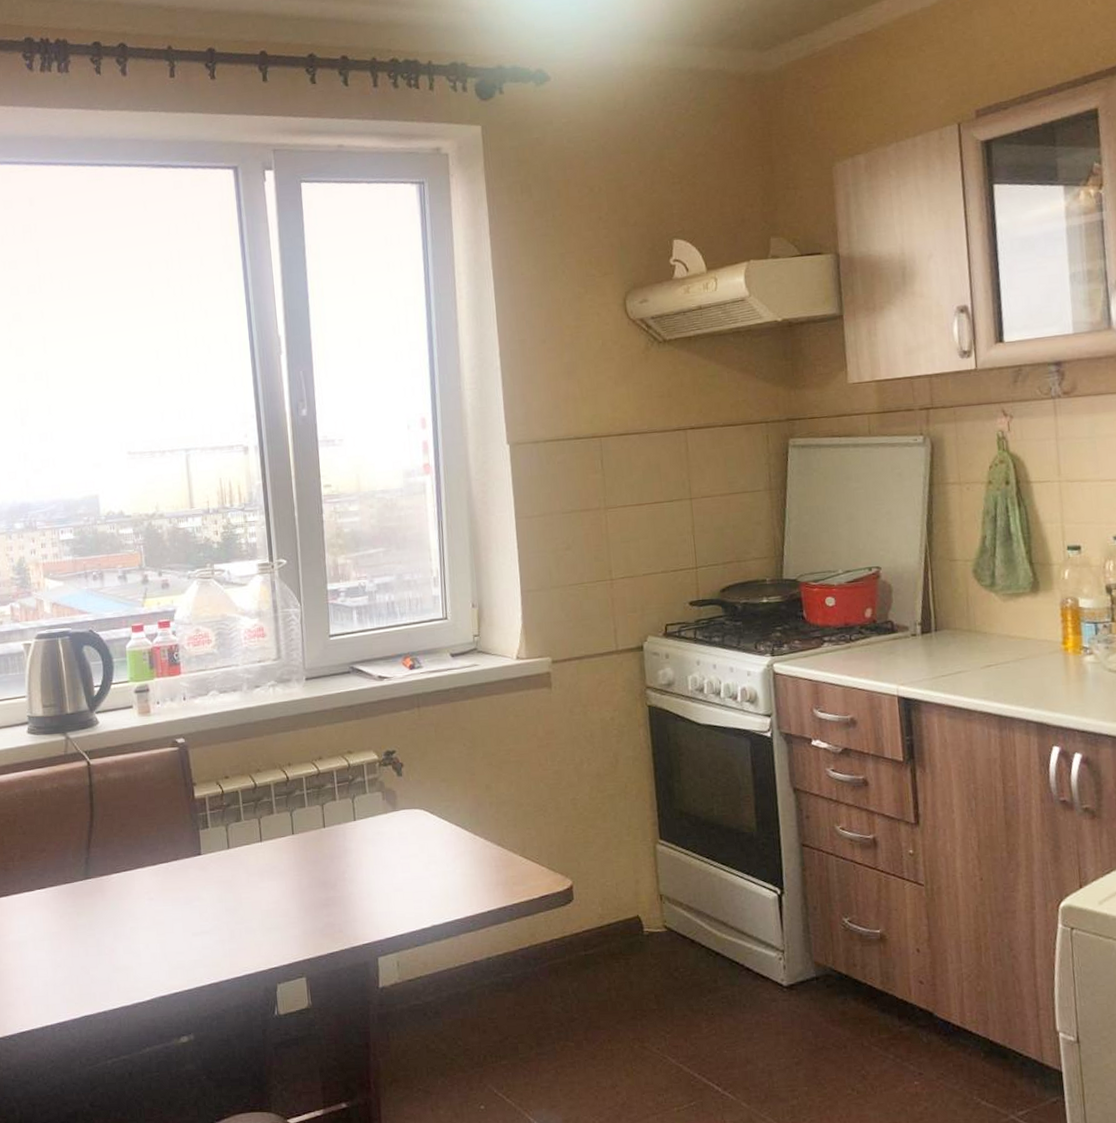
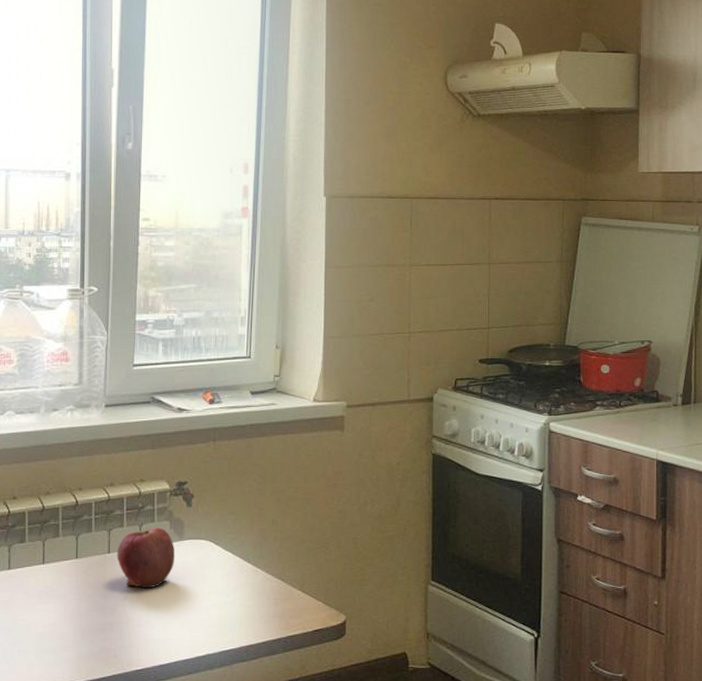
apple: none [332,799,391,862] -> present [117,528,175,589]

